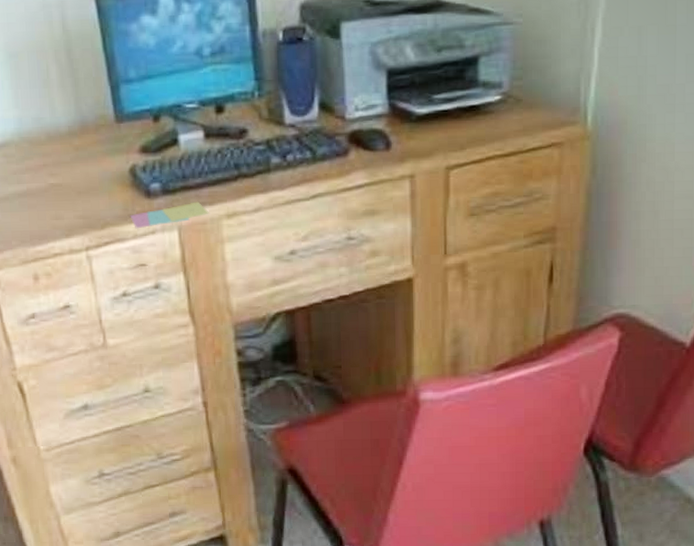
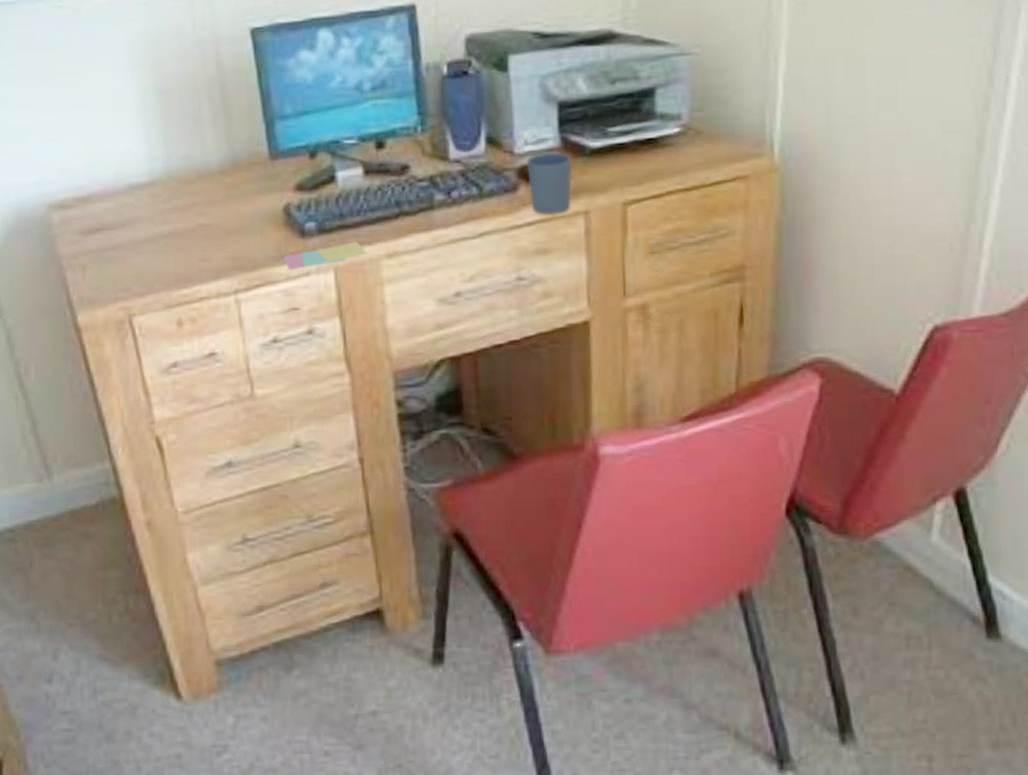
mug: none [357,119,400,180] -> present [527,153,573,217]

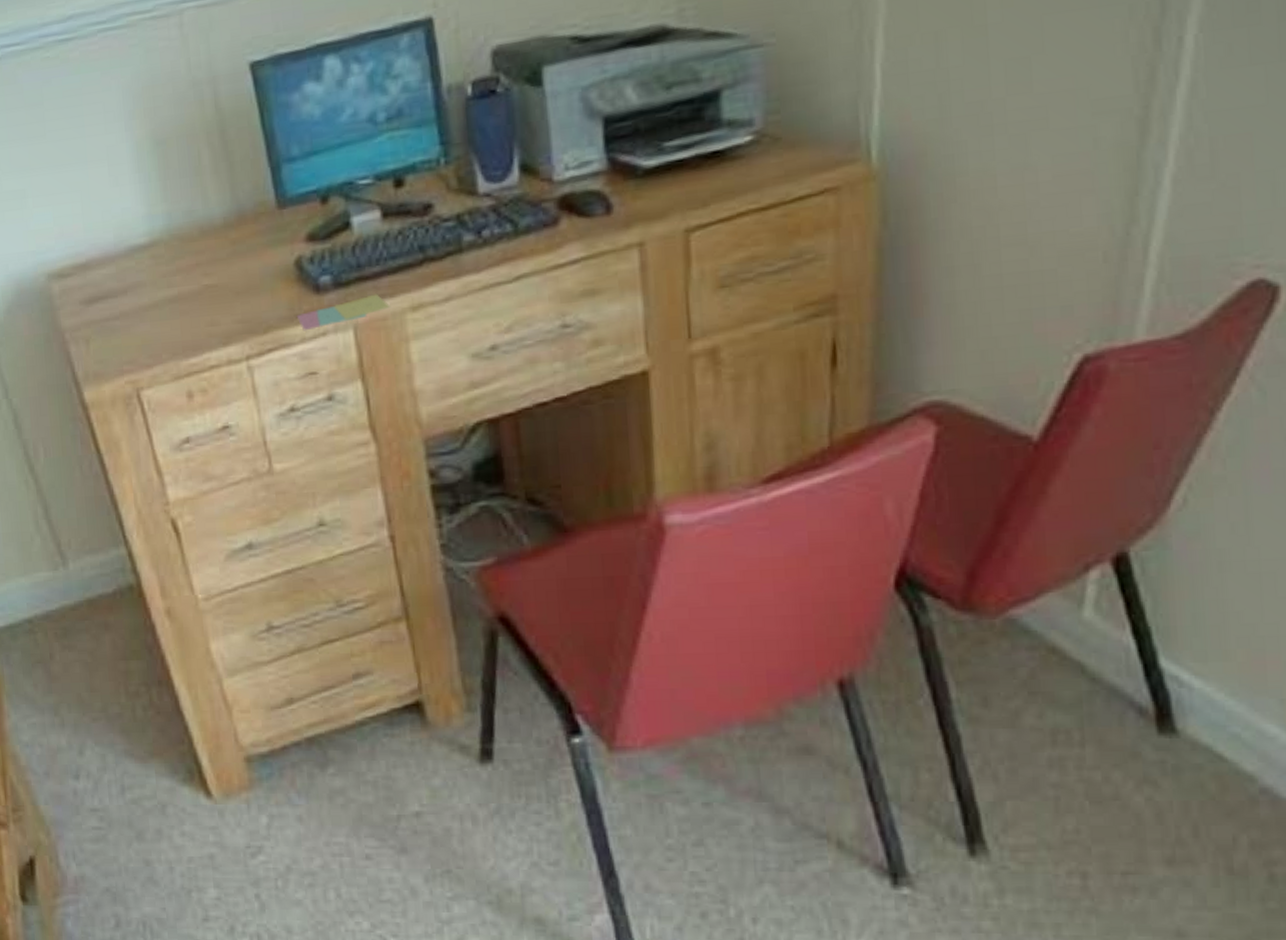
mug: present [527,153,573,217] -> none [568,176,624,252]

